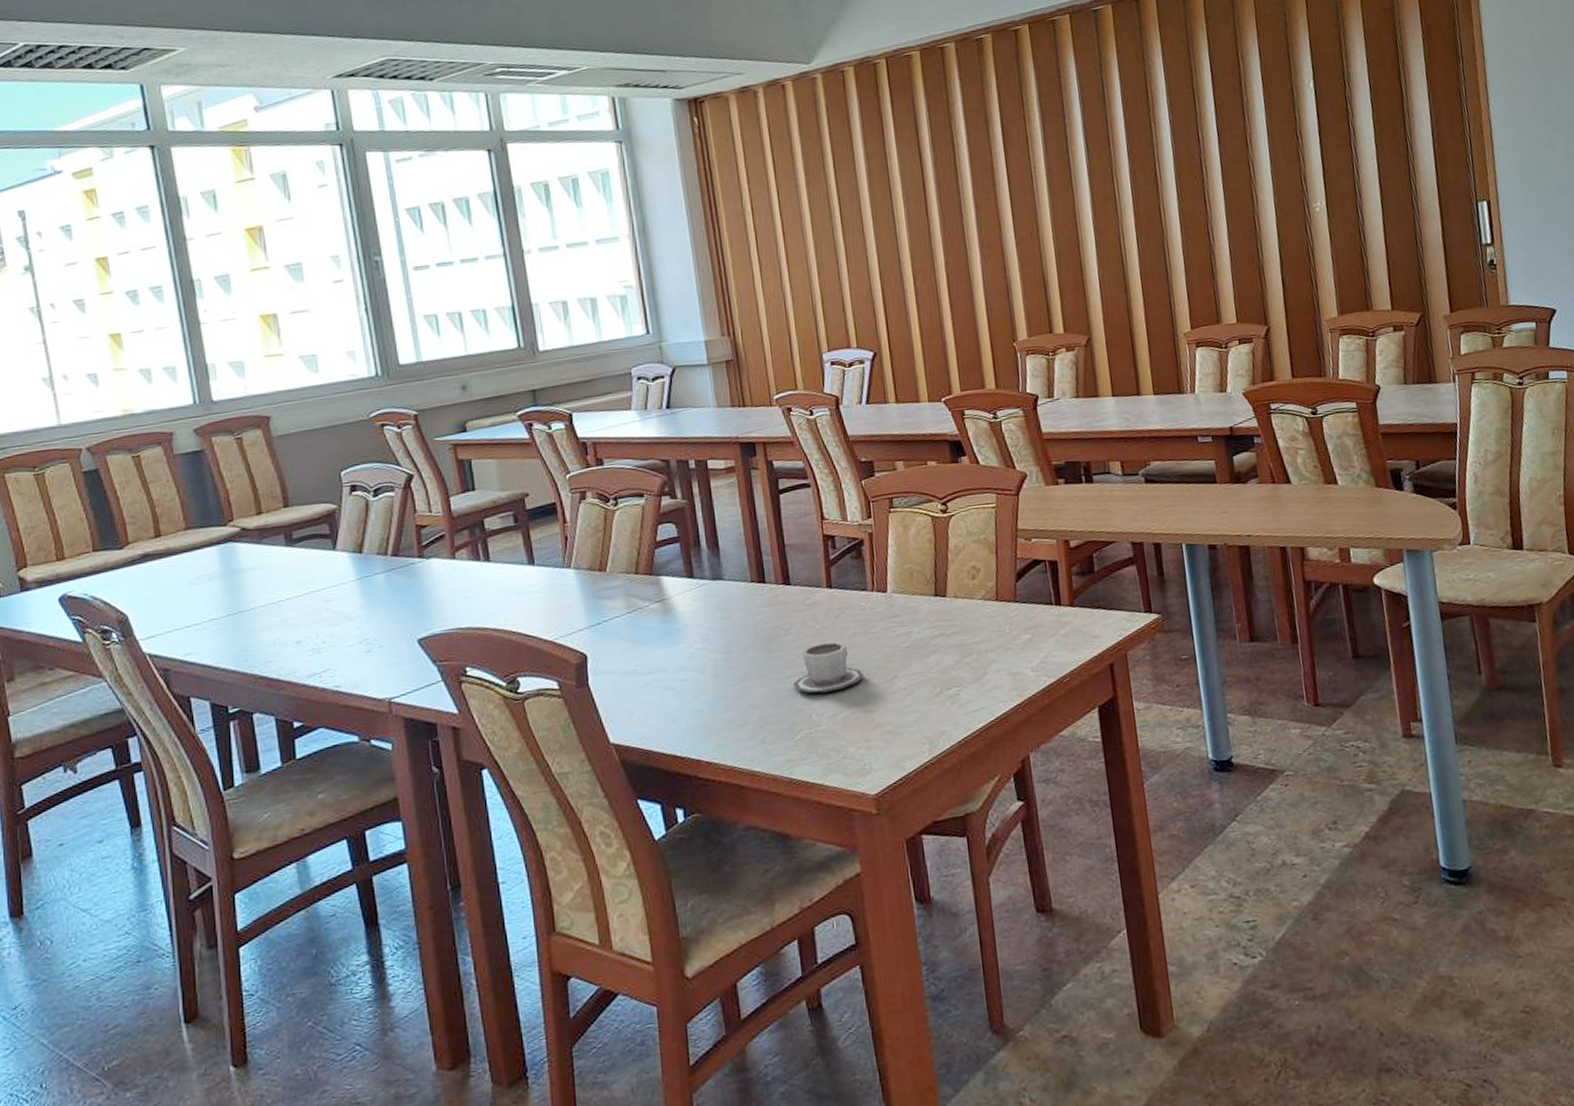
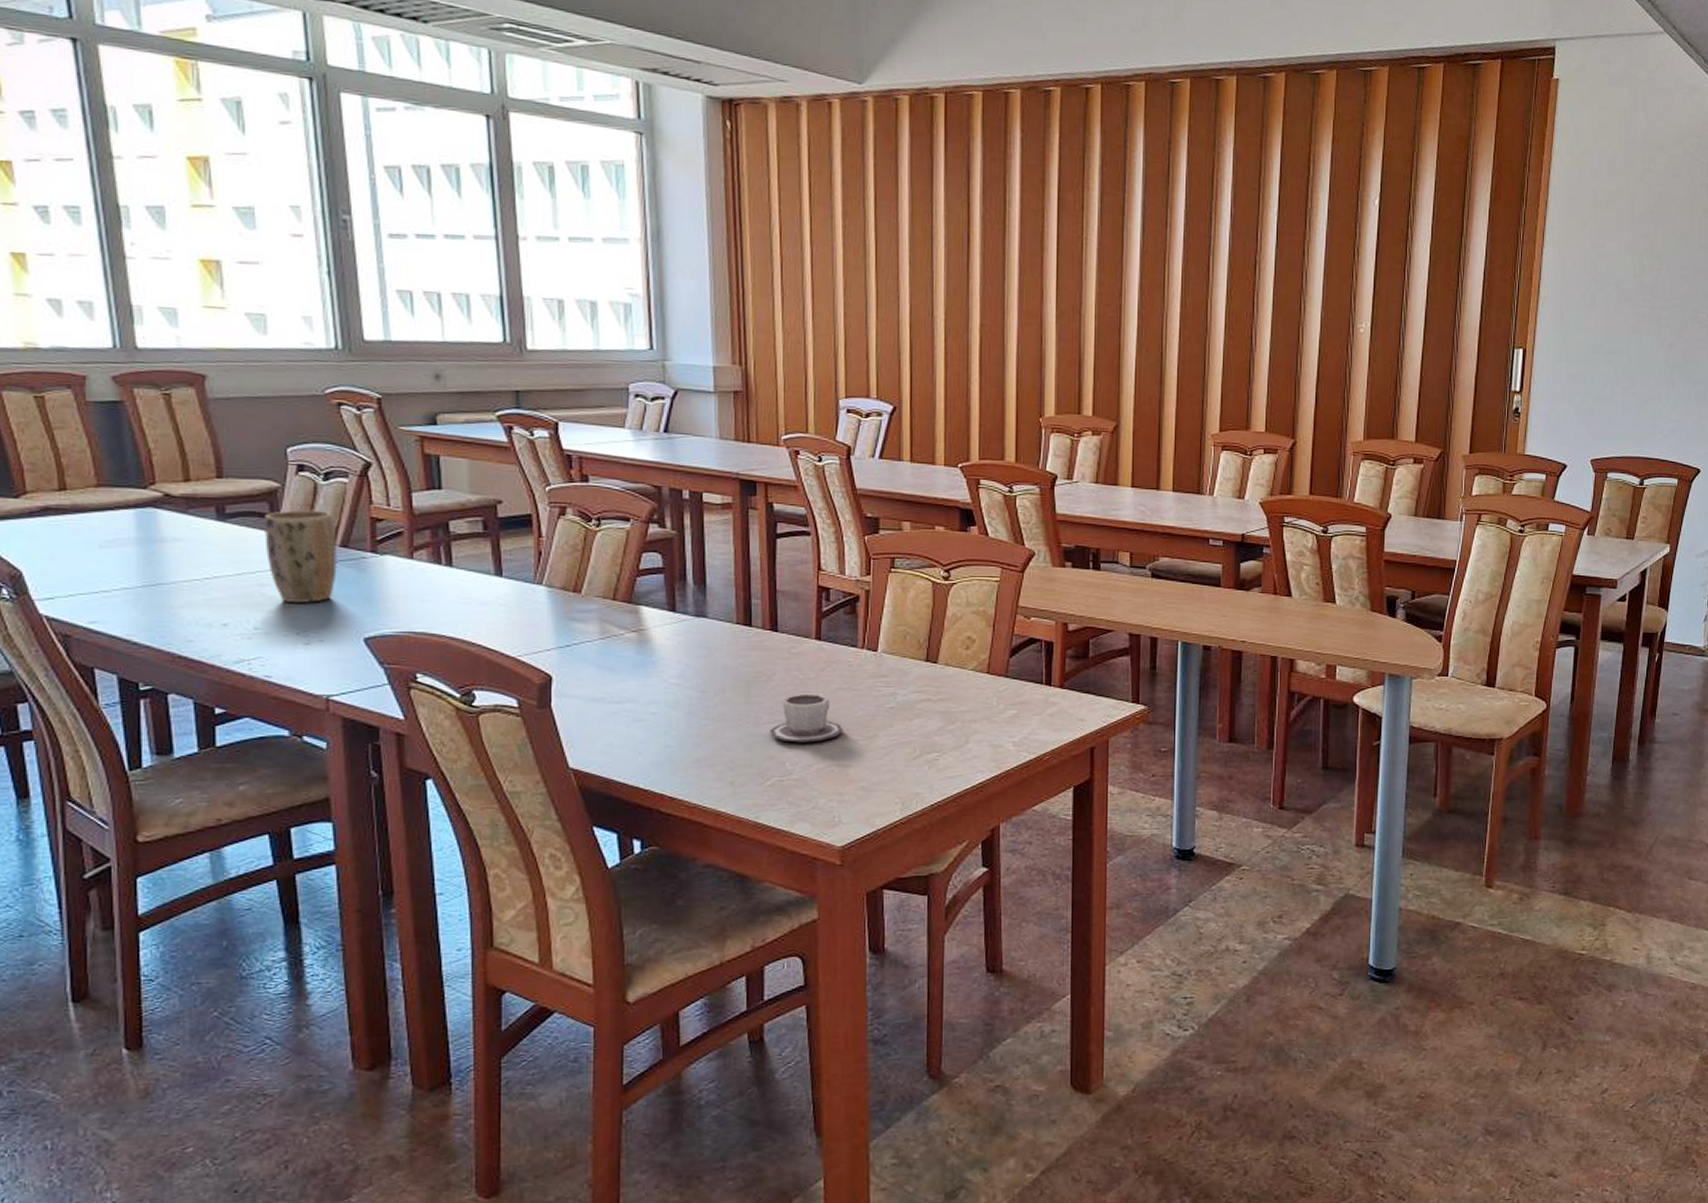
plant pot: none [326,524,390,615] -> present [265,509,337,603]

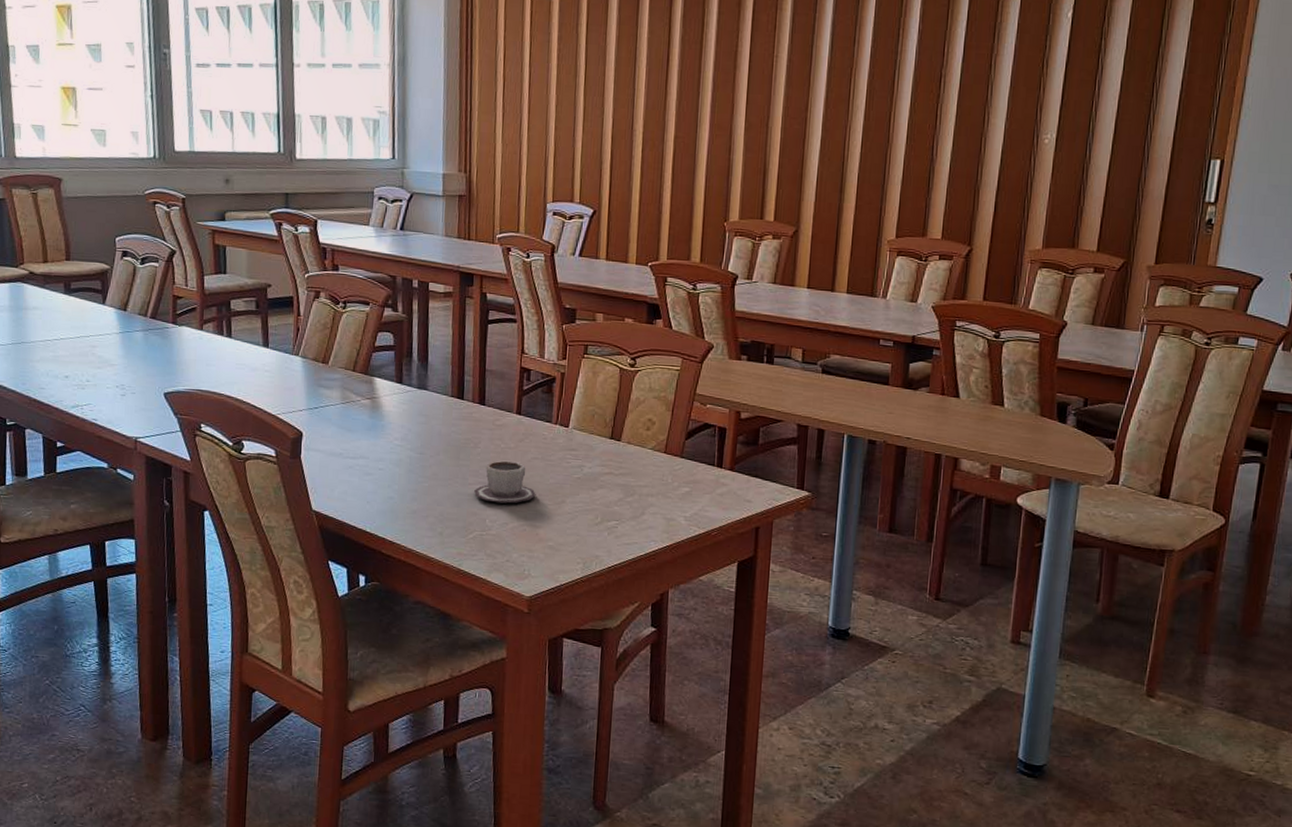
plant pot: present [265,509,337,603] -> none [97,287,148,363]

